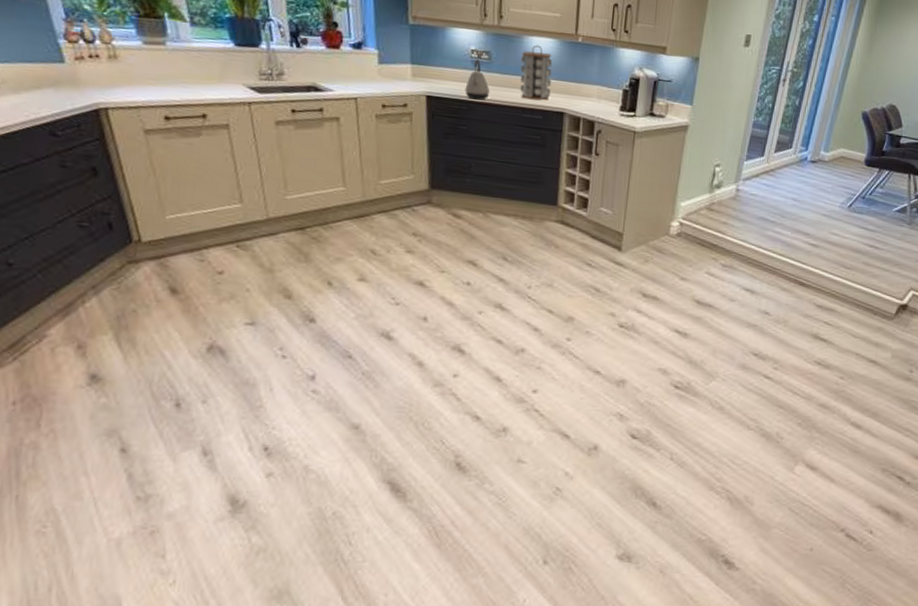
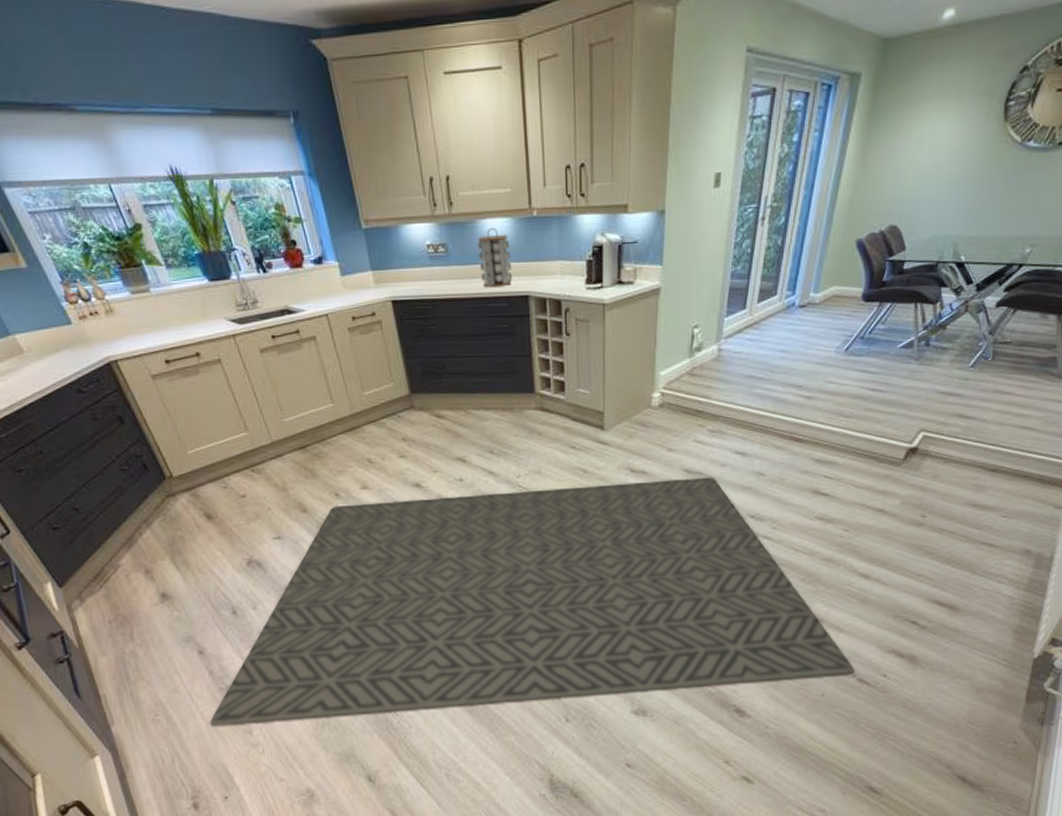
rug: none [112,294,843,545] -> present [210,477,855,725]
kettle: present [465,59,491,100] -> none [427,254,453,297]

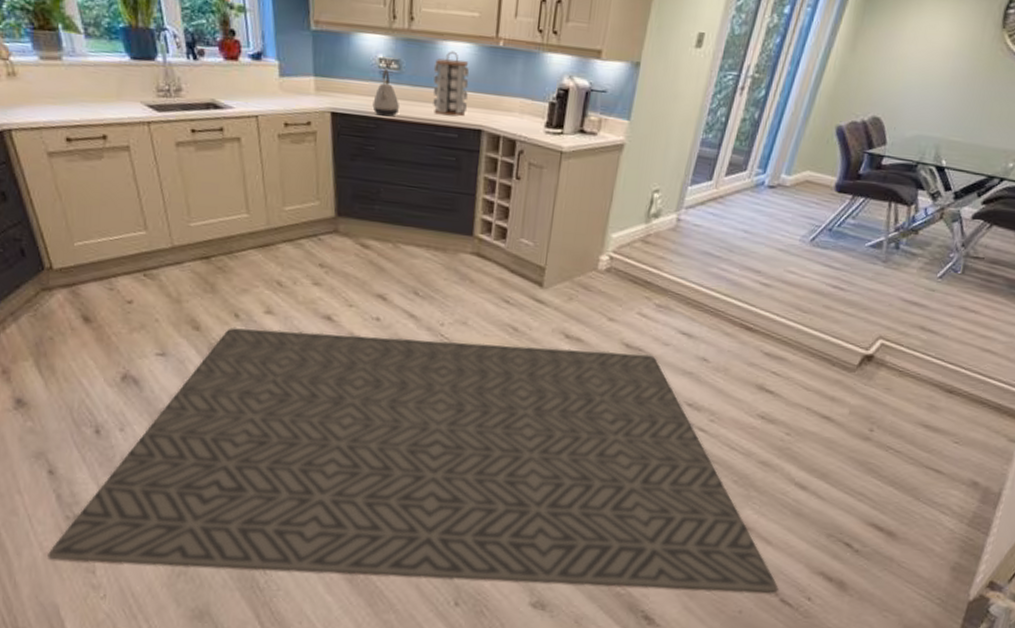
kettle: none [427,254,453,297] -> present [372,69,400,117]

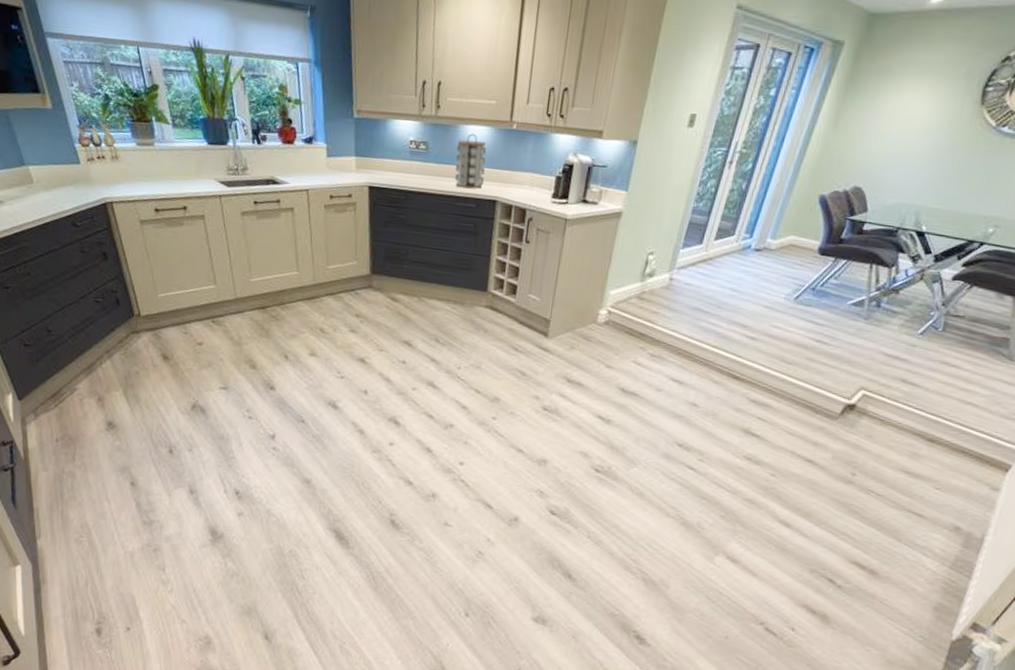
rug: present [48,326,779,592] -> none [128,366,763,621]
kettle: present [372,69,400,117] -> none [403,150,427,190]

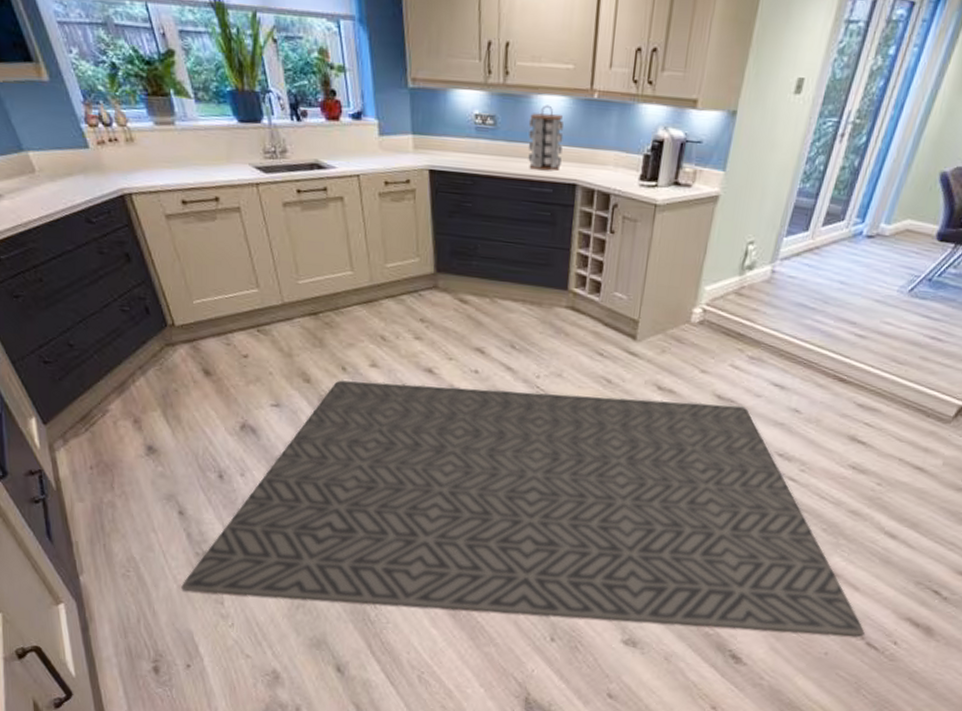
rug: none [128,366,763,621] -> present [181,379,865,636]

